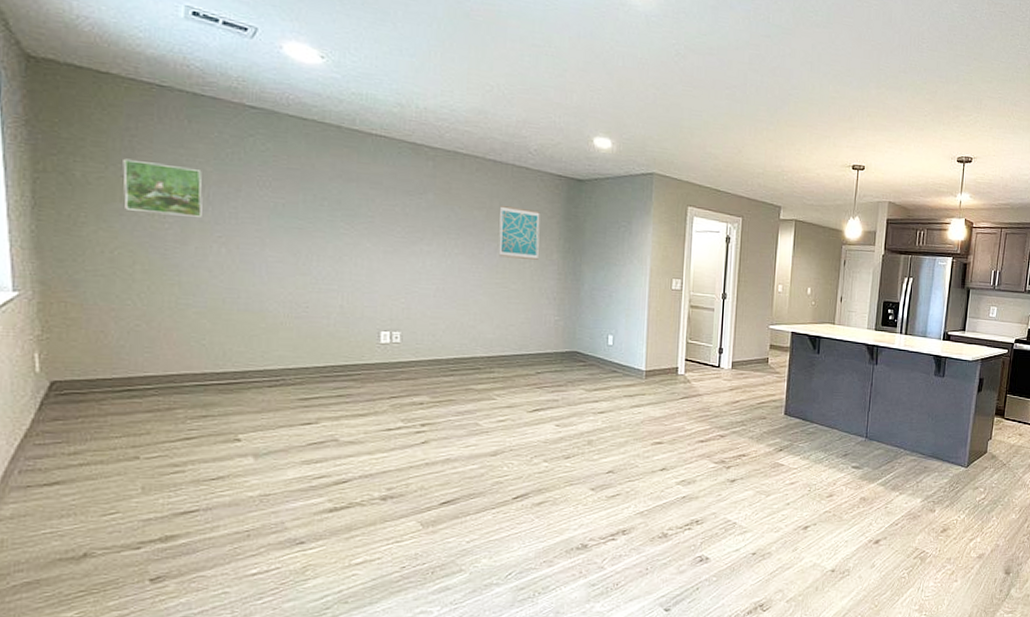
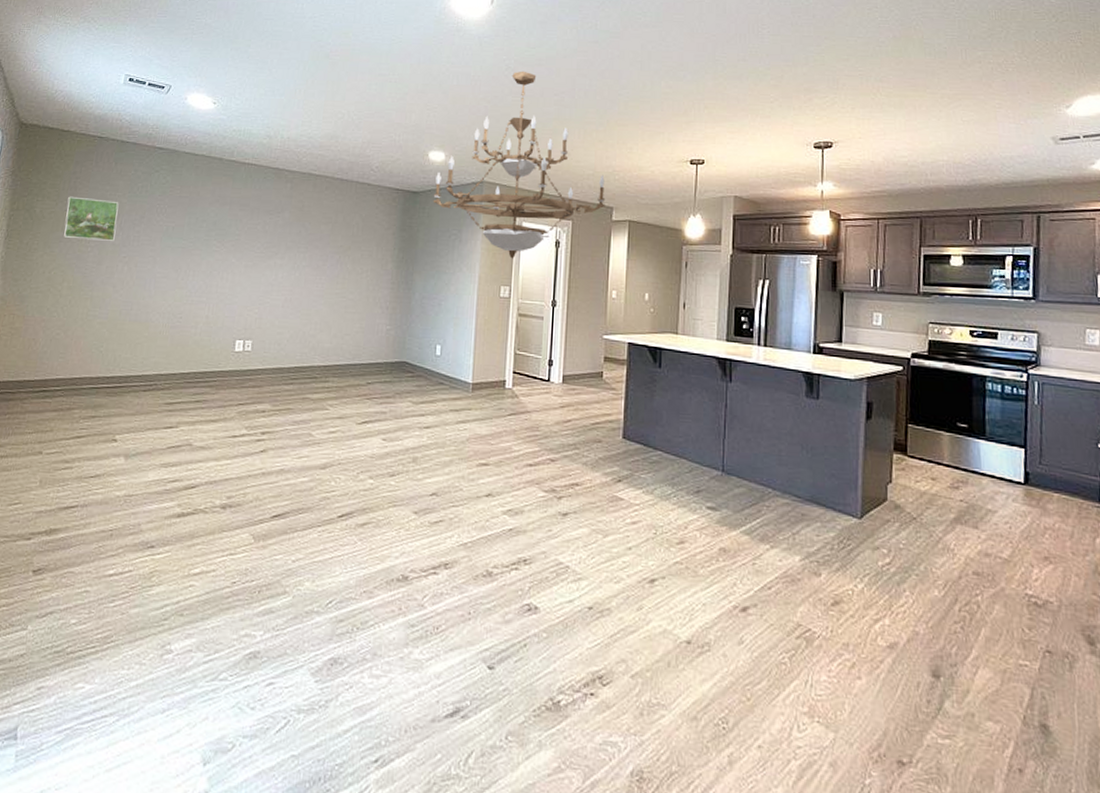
wall art: present [498,206,540,260] -> none [339,220,378,270]
chandelier: none [600,58,774,253] -> present [433,71,606,259]

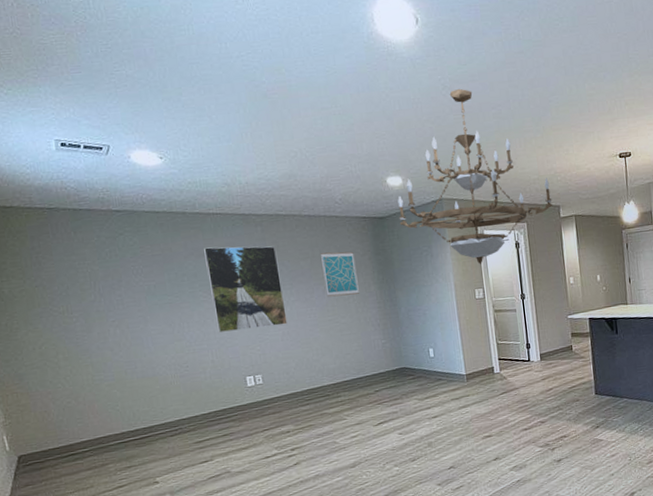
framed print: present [64,196,119,241] -> none [34,270,98,313]
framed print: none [221,197,300,290] -> present [204,246,288,332]
wall art: none [339,220,378,270] -> present [321,251,359,297]

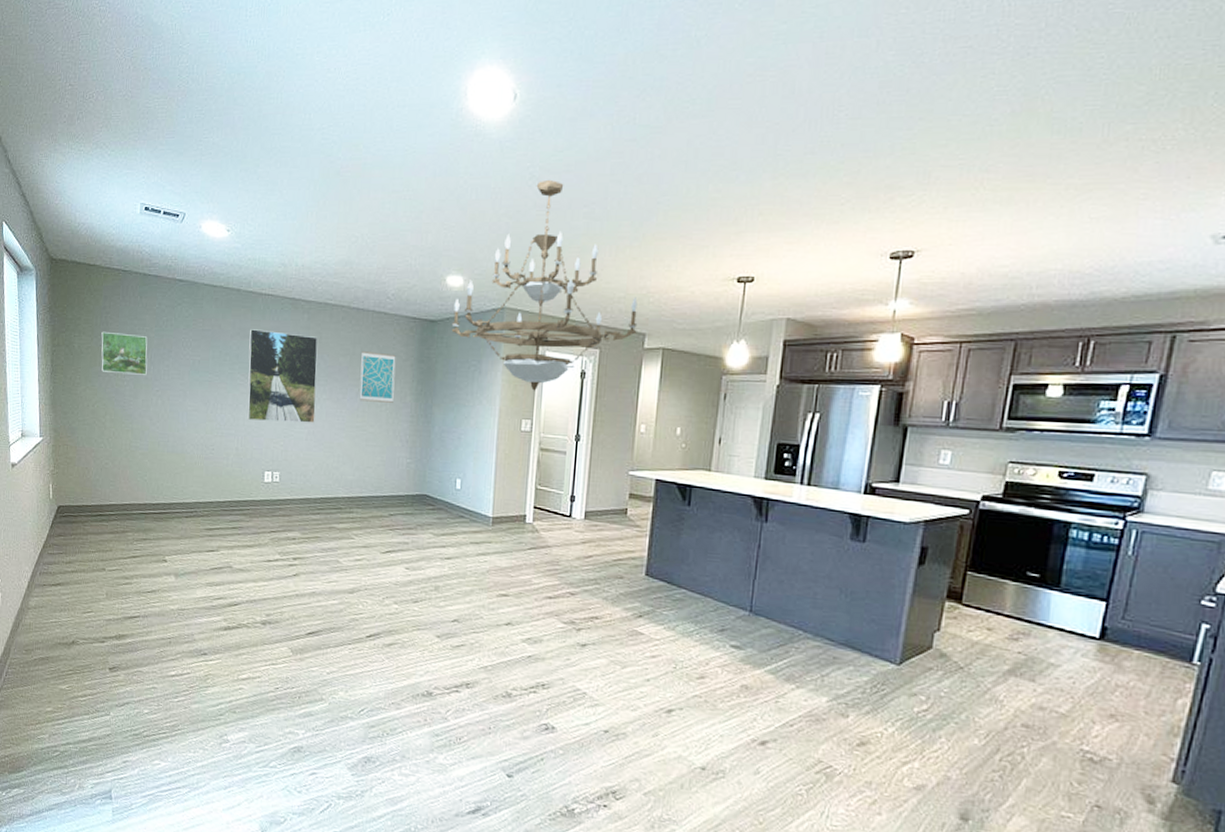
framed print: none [34,270,98,313] -> present [101,331,148,375]

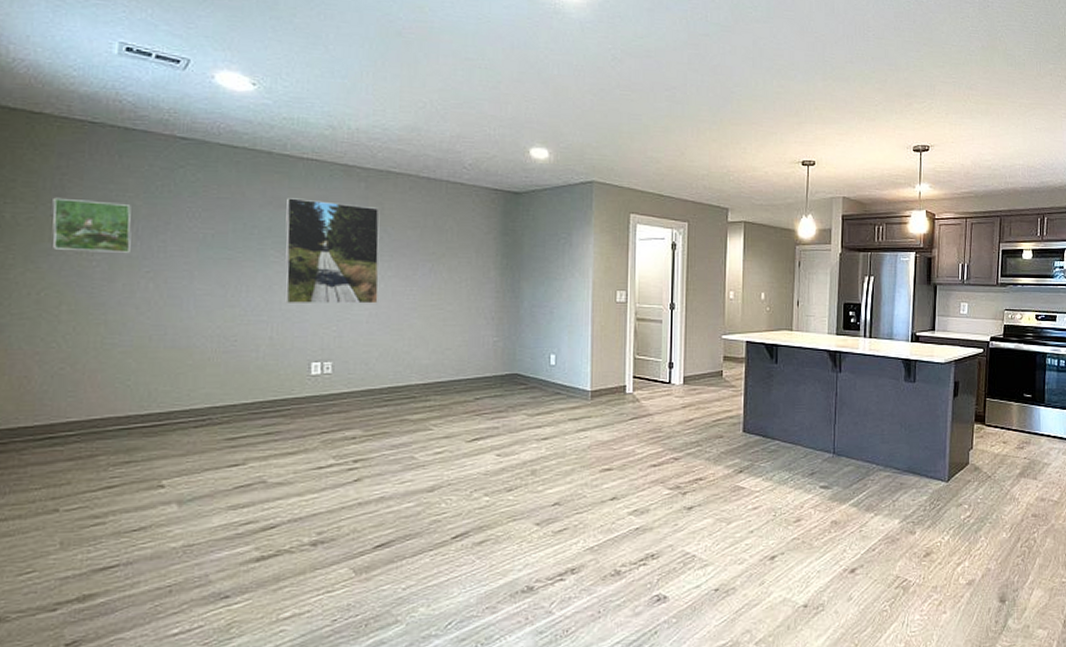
wall art: present [359,352,396,403] -> none [433,224,476,278]
chandelier: present [451,179,638,391] -> none [537,62,721,263]

